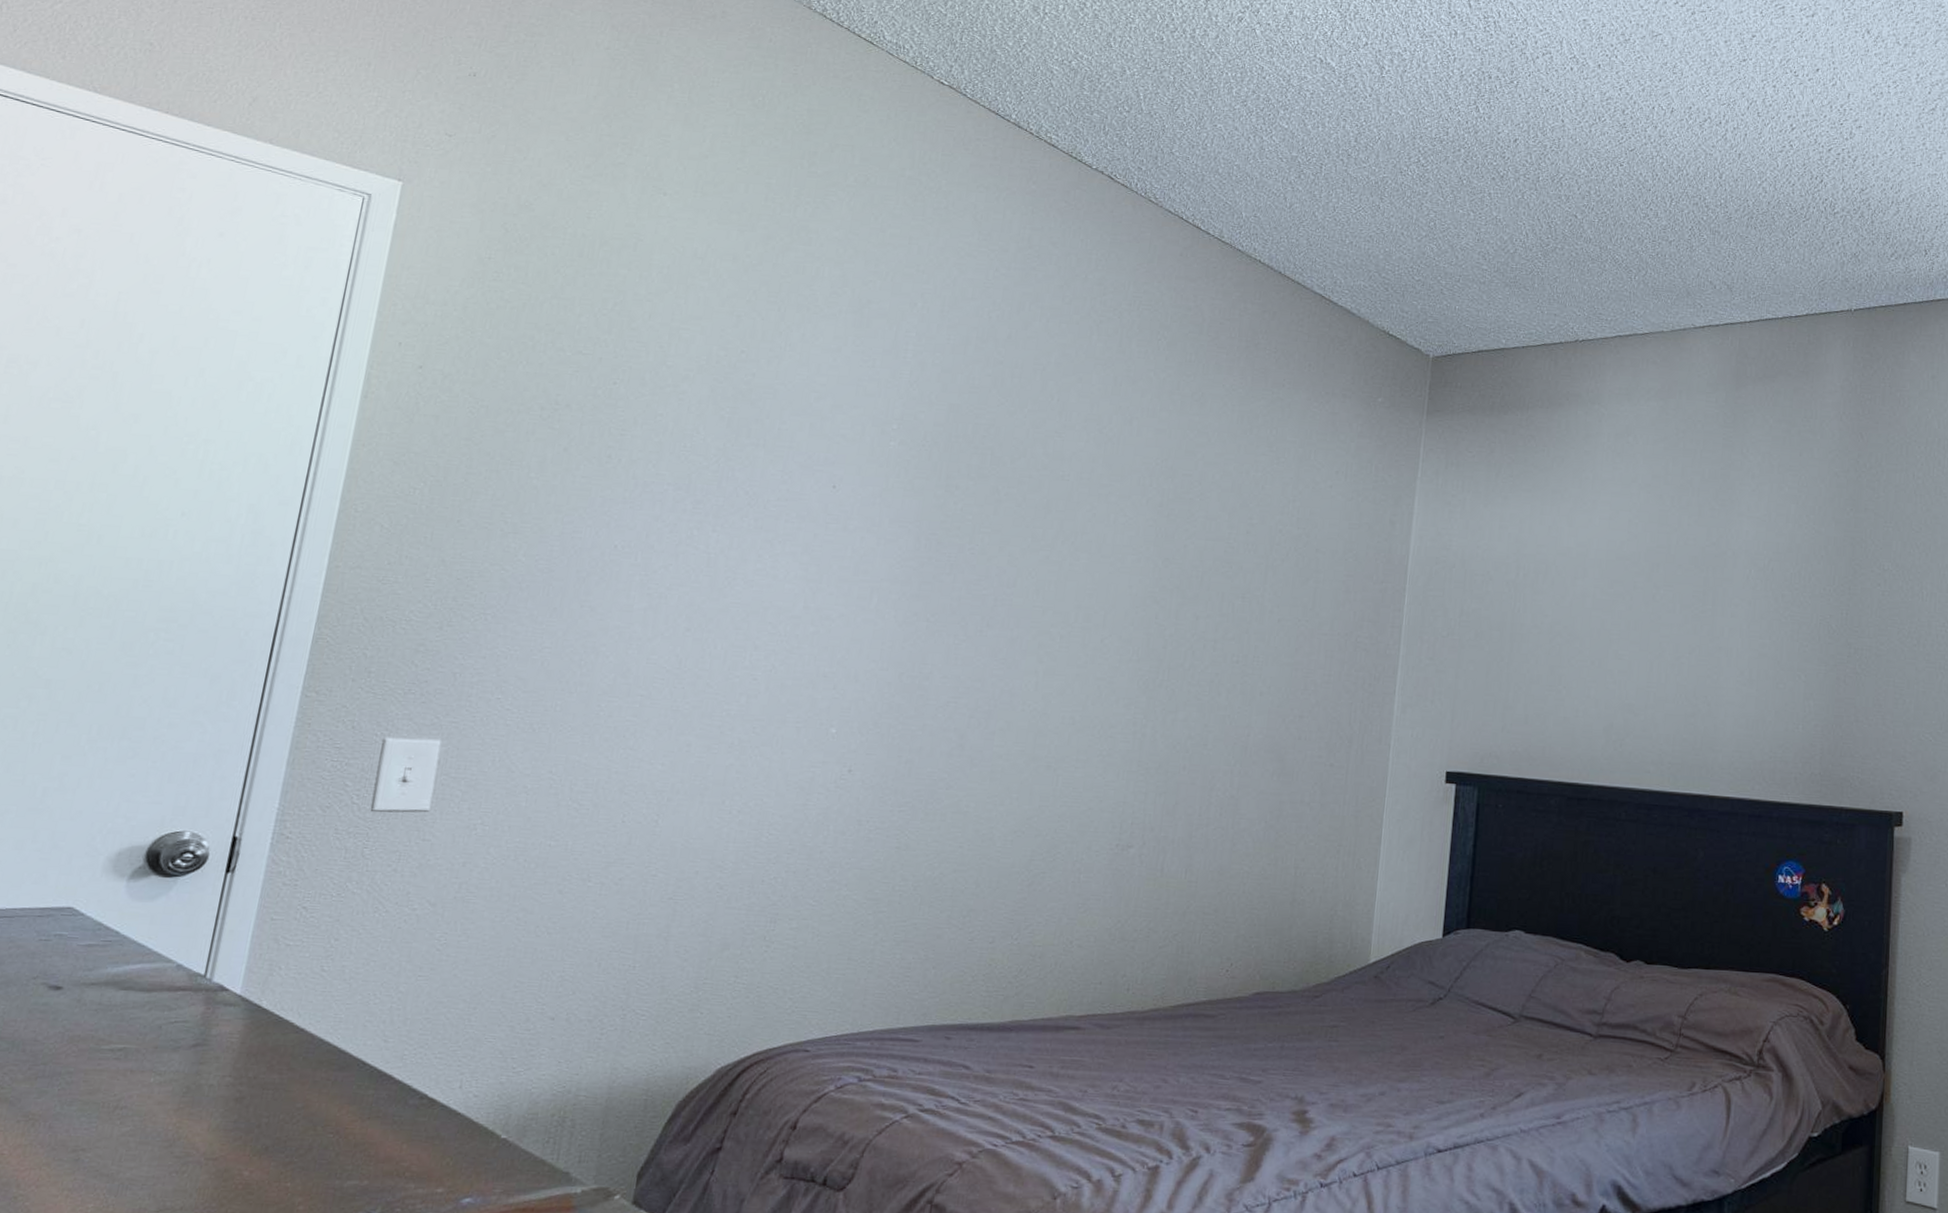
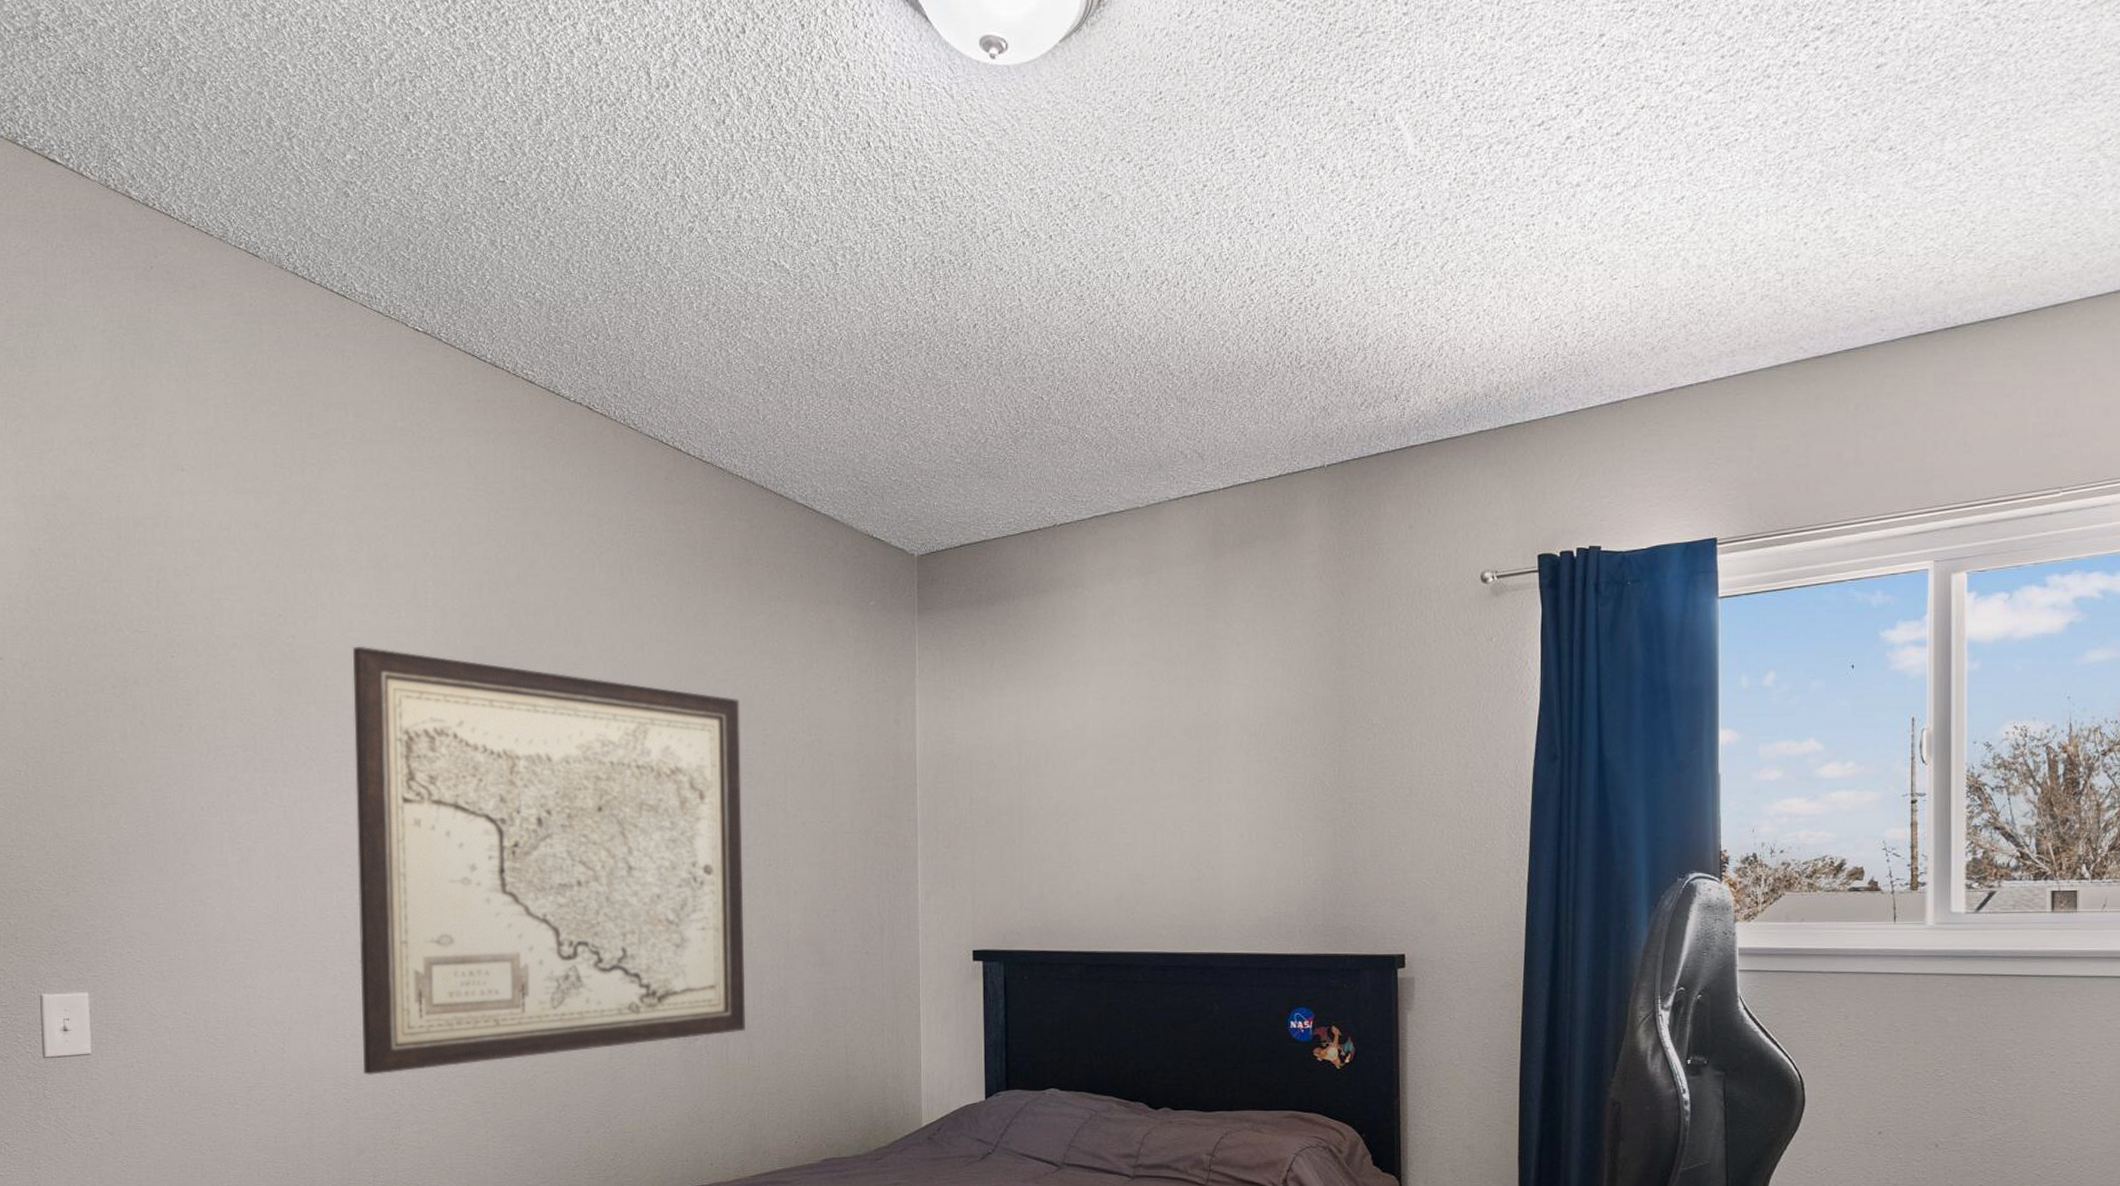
wall art: none [745,391,1228,860] -> present [353,646,745,1075]

